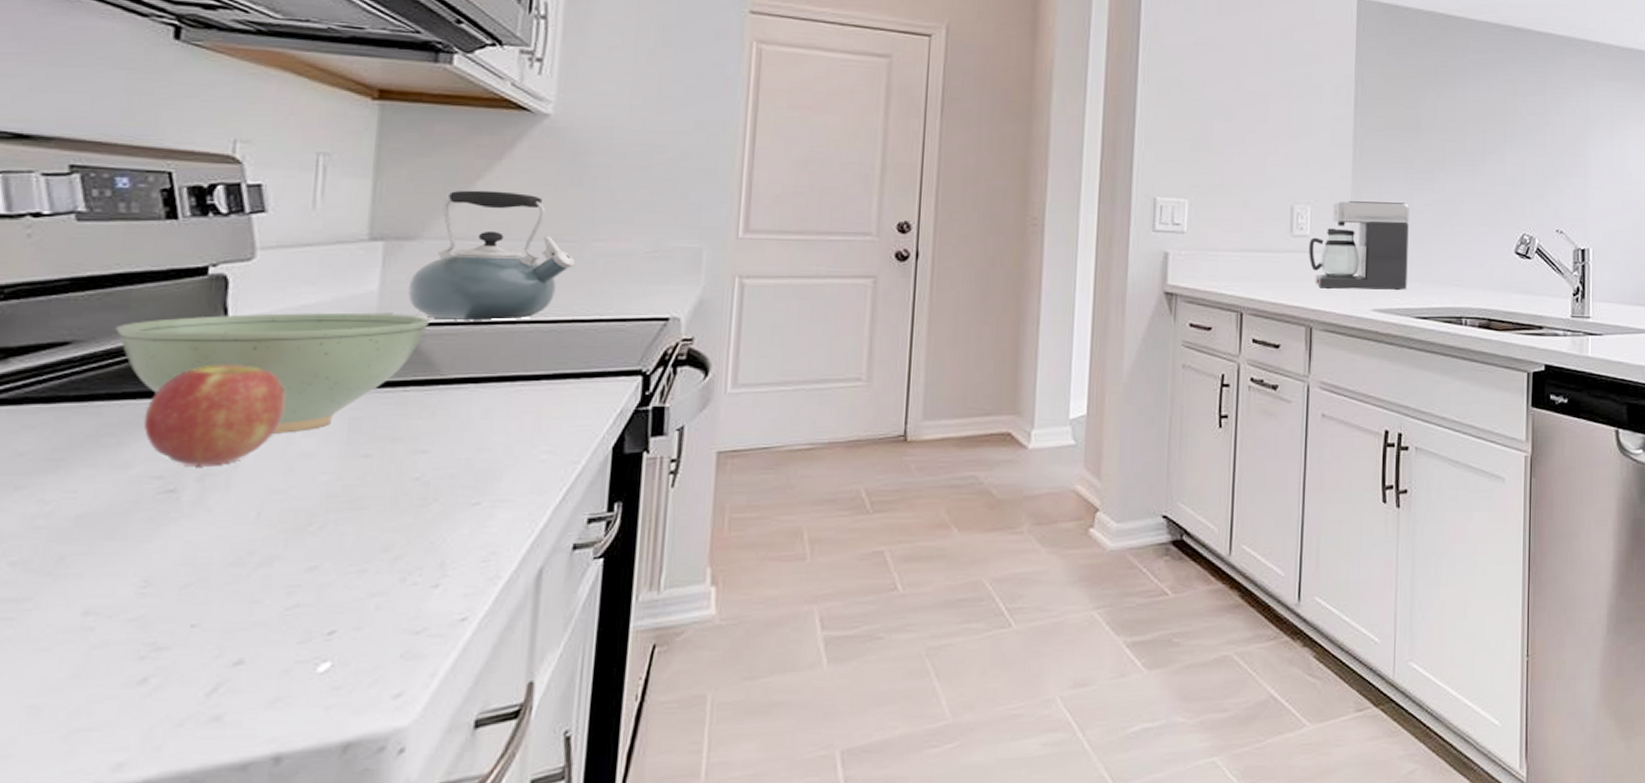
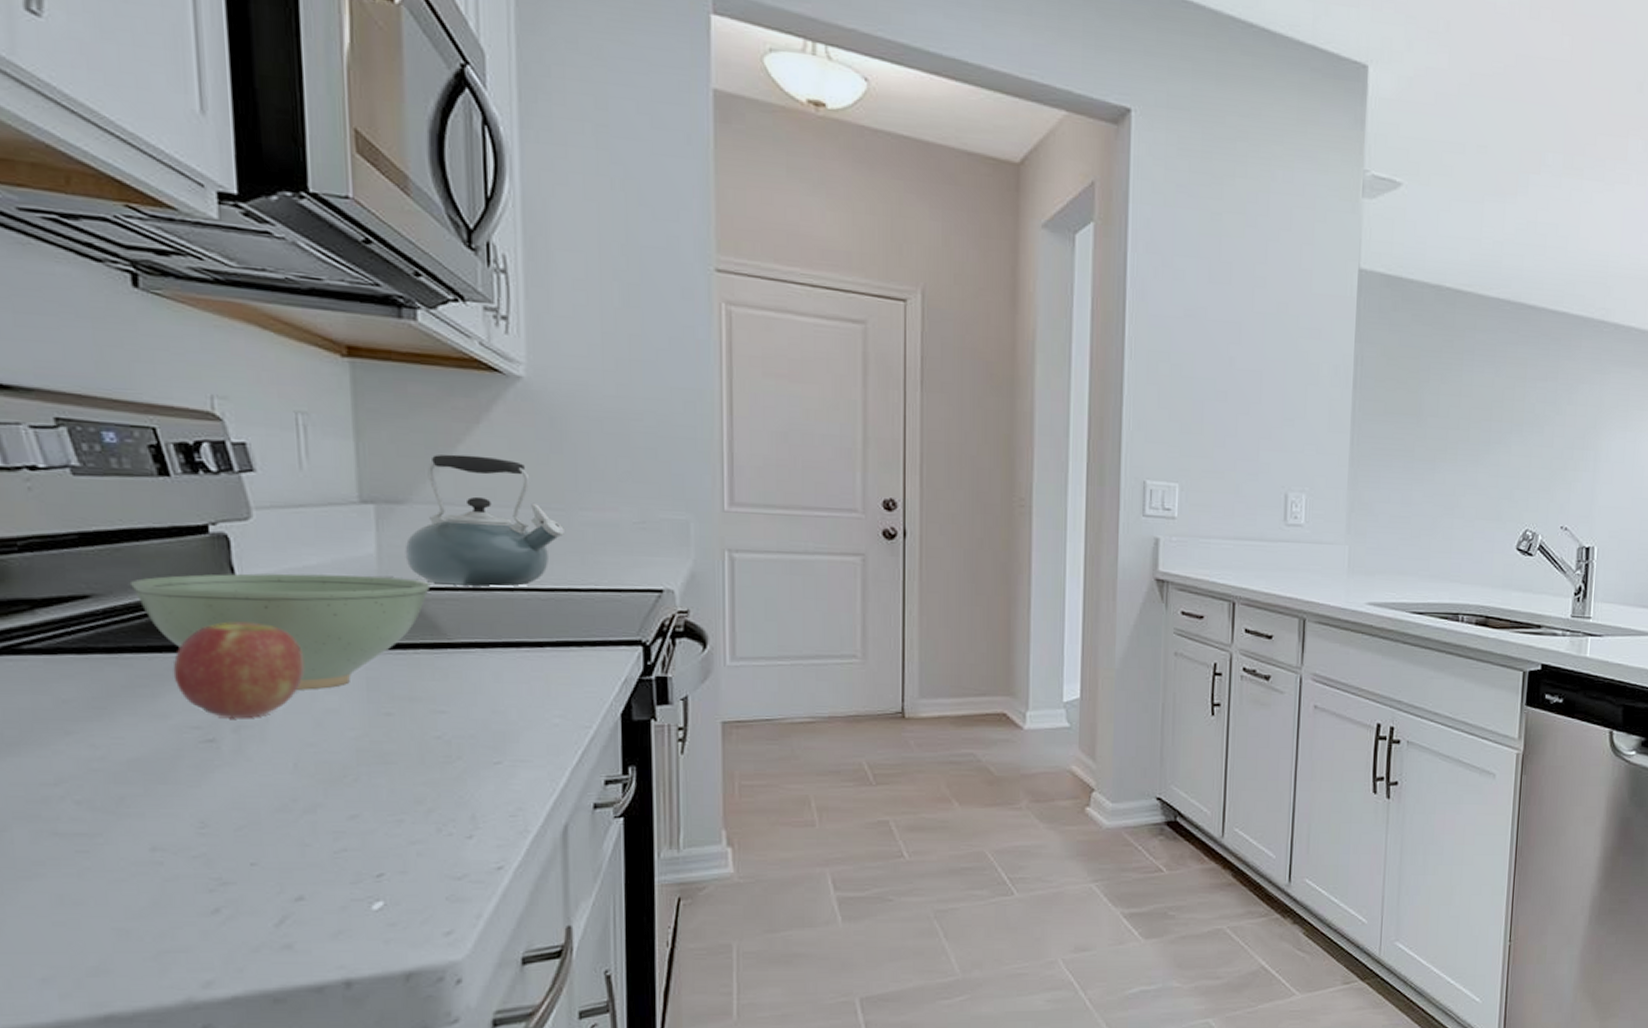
coffee maker: present [1309,201,1409,290] -> none [1303,489,1408,584]

